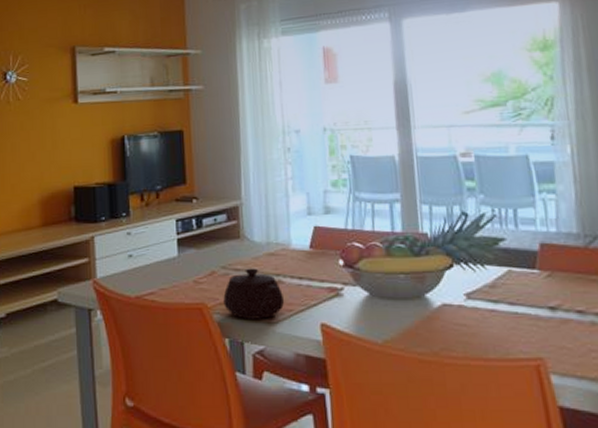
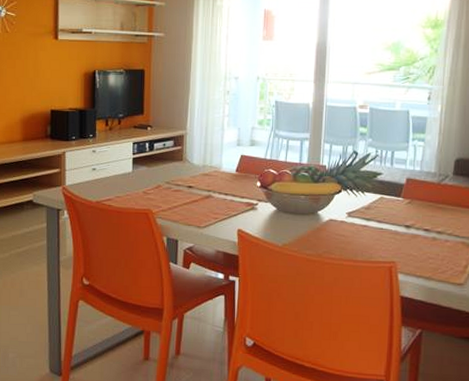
teapot: present [223,268,285,319] -> none [165,184,213,224]

